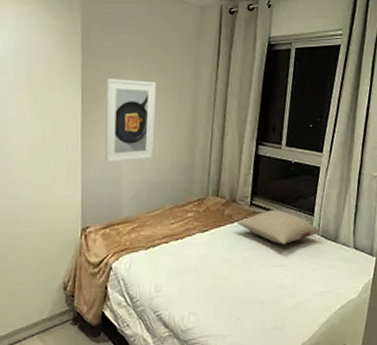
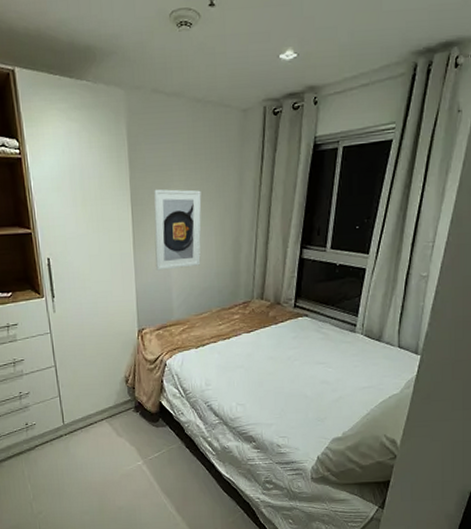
pillow: present [236,210,320,244] -> none [280,311,364,344]

